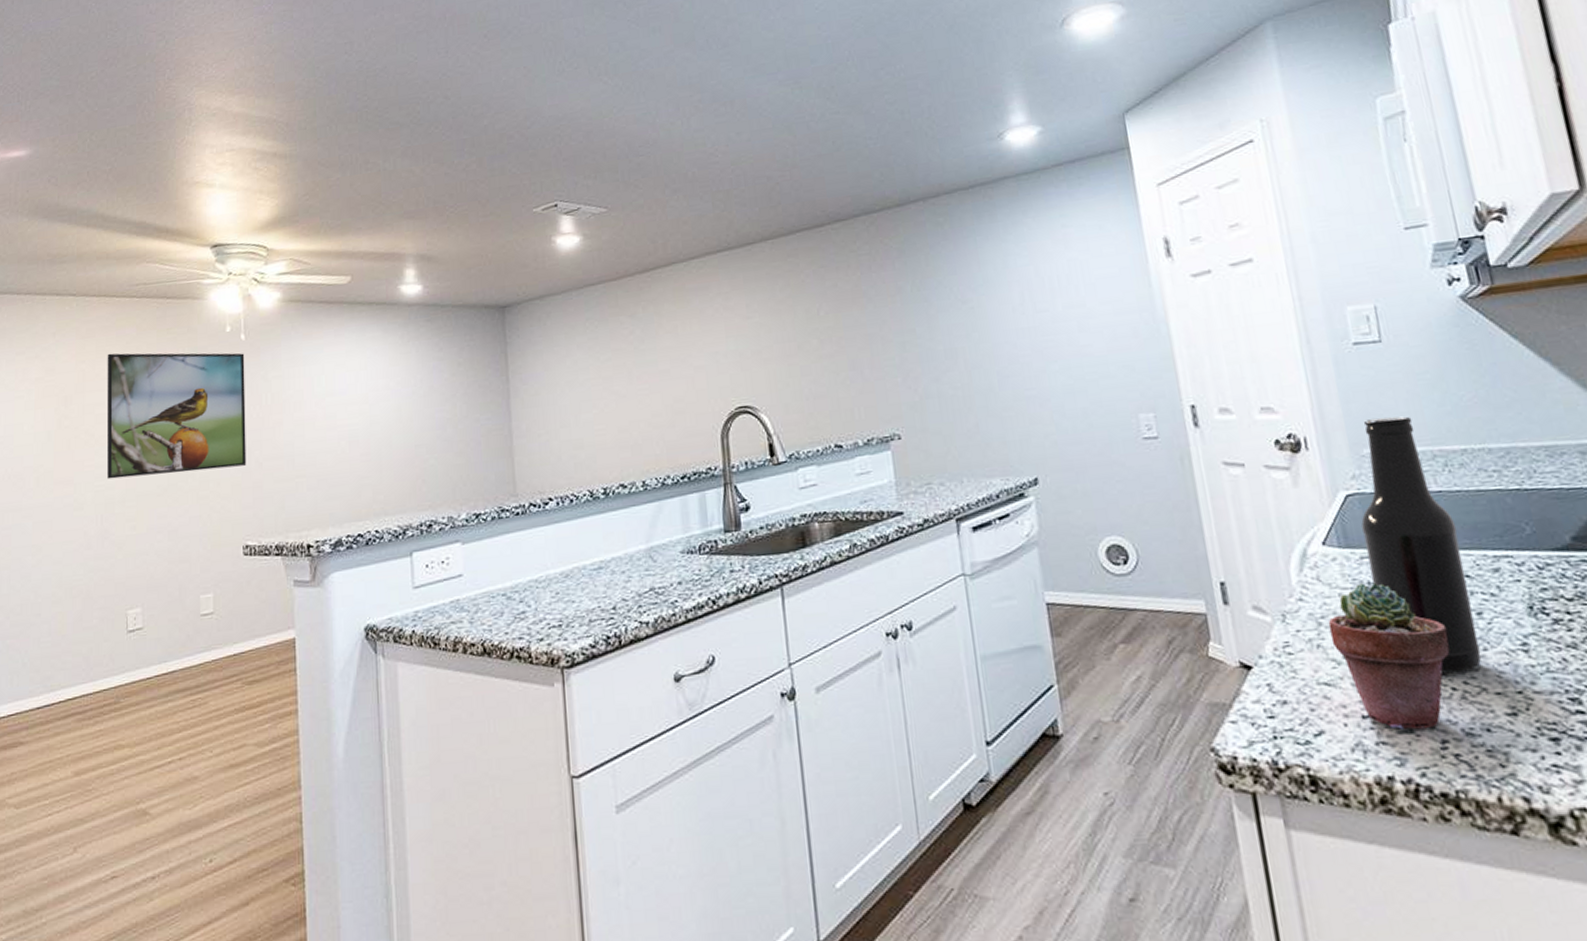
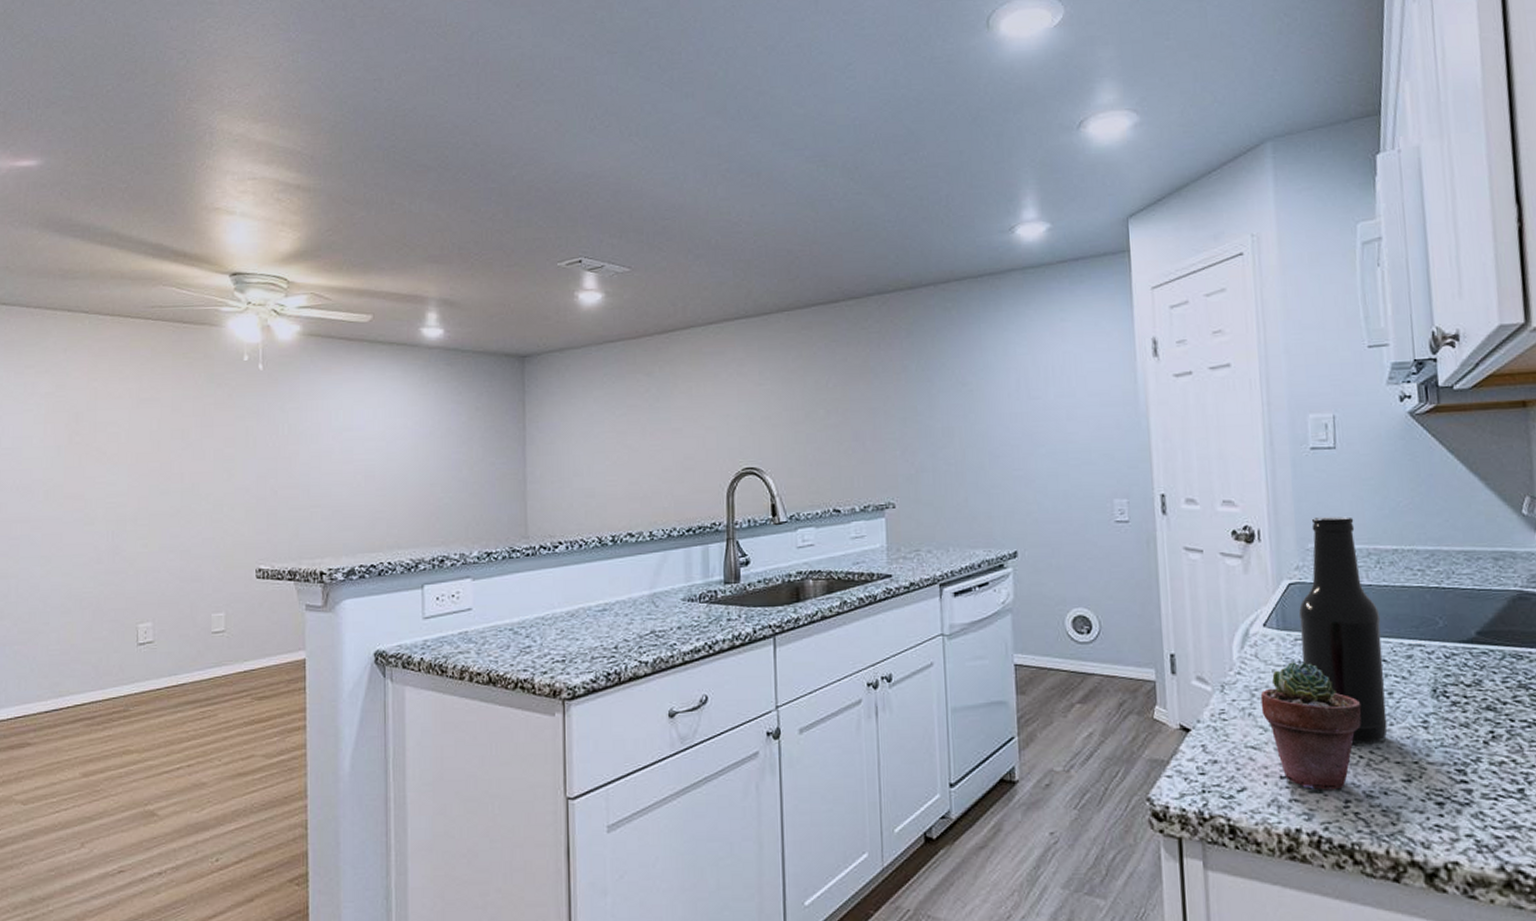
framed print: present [106,353,247,480] -> none [119,373,262,497]

